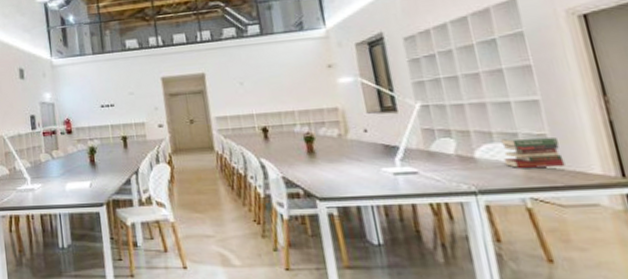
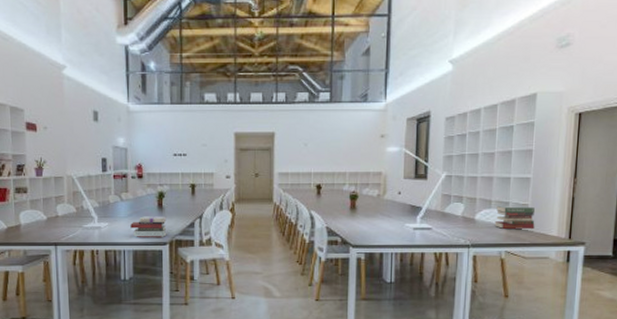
books: none [64,173,103,199] -> present [130,216,167,238]

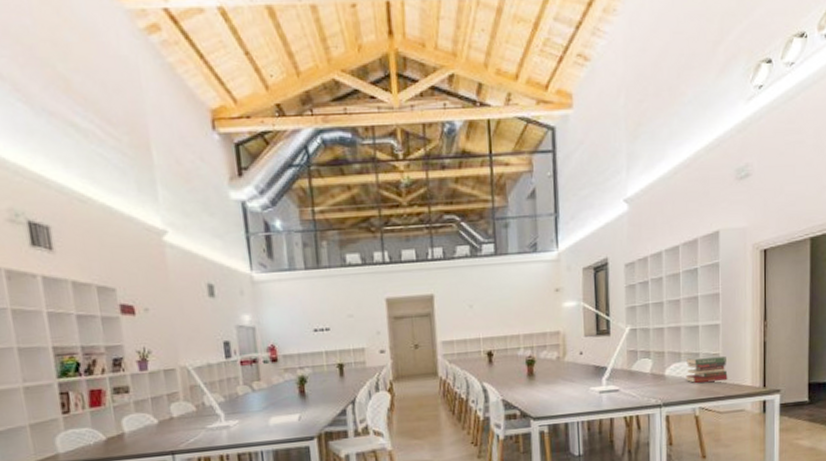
books: present [130,216,167,238] -> none [267,405,314,434]

